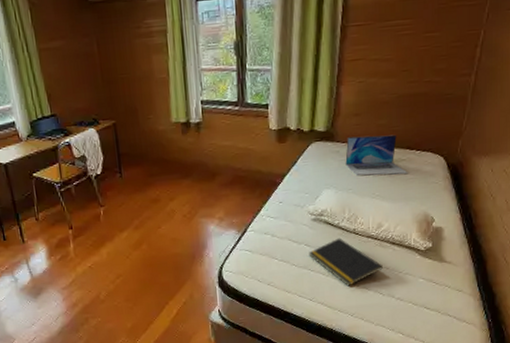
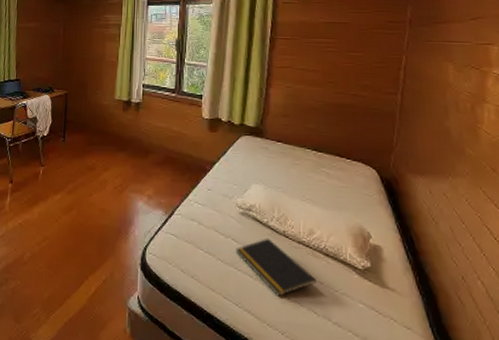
laptop: present [345,134,408,176] -> none [274,136,339,182]

